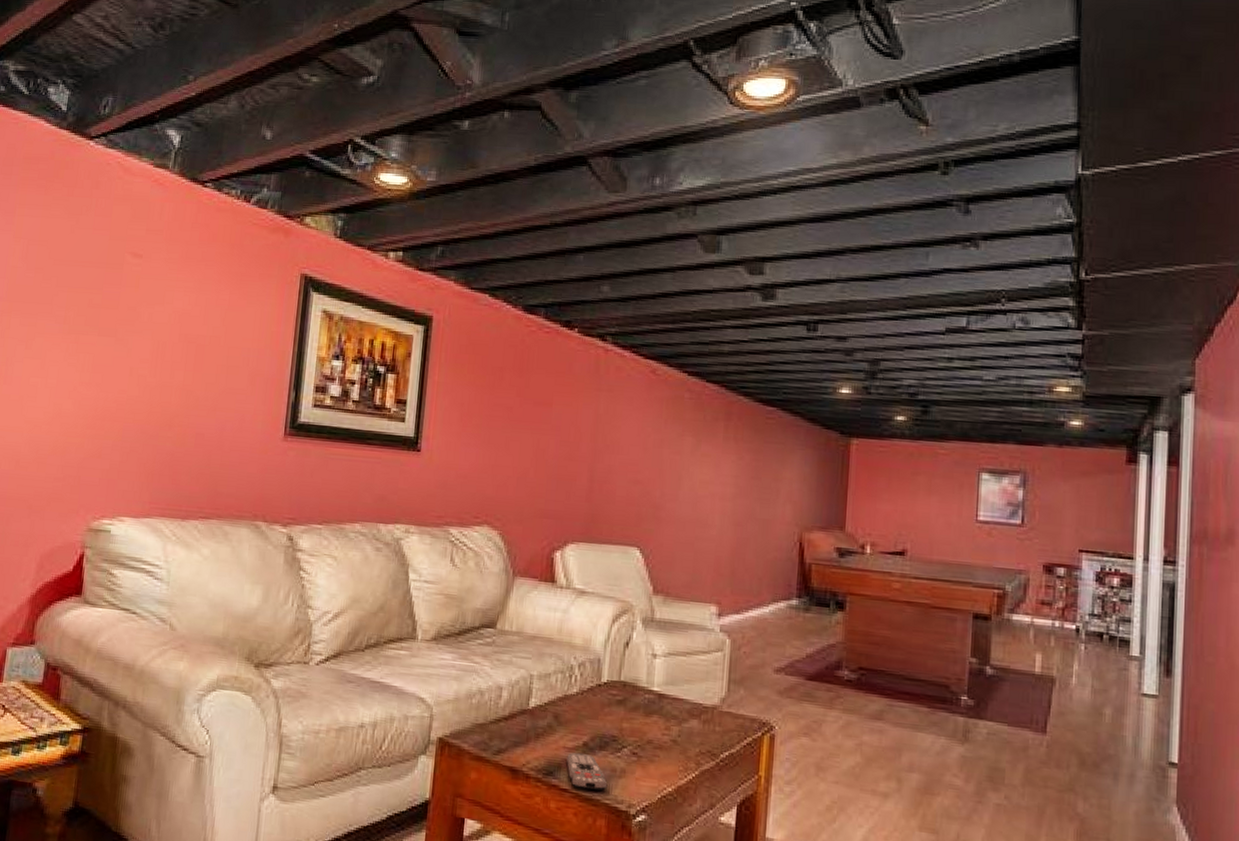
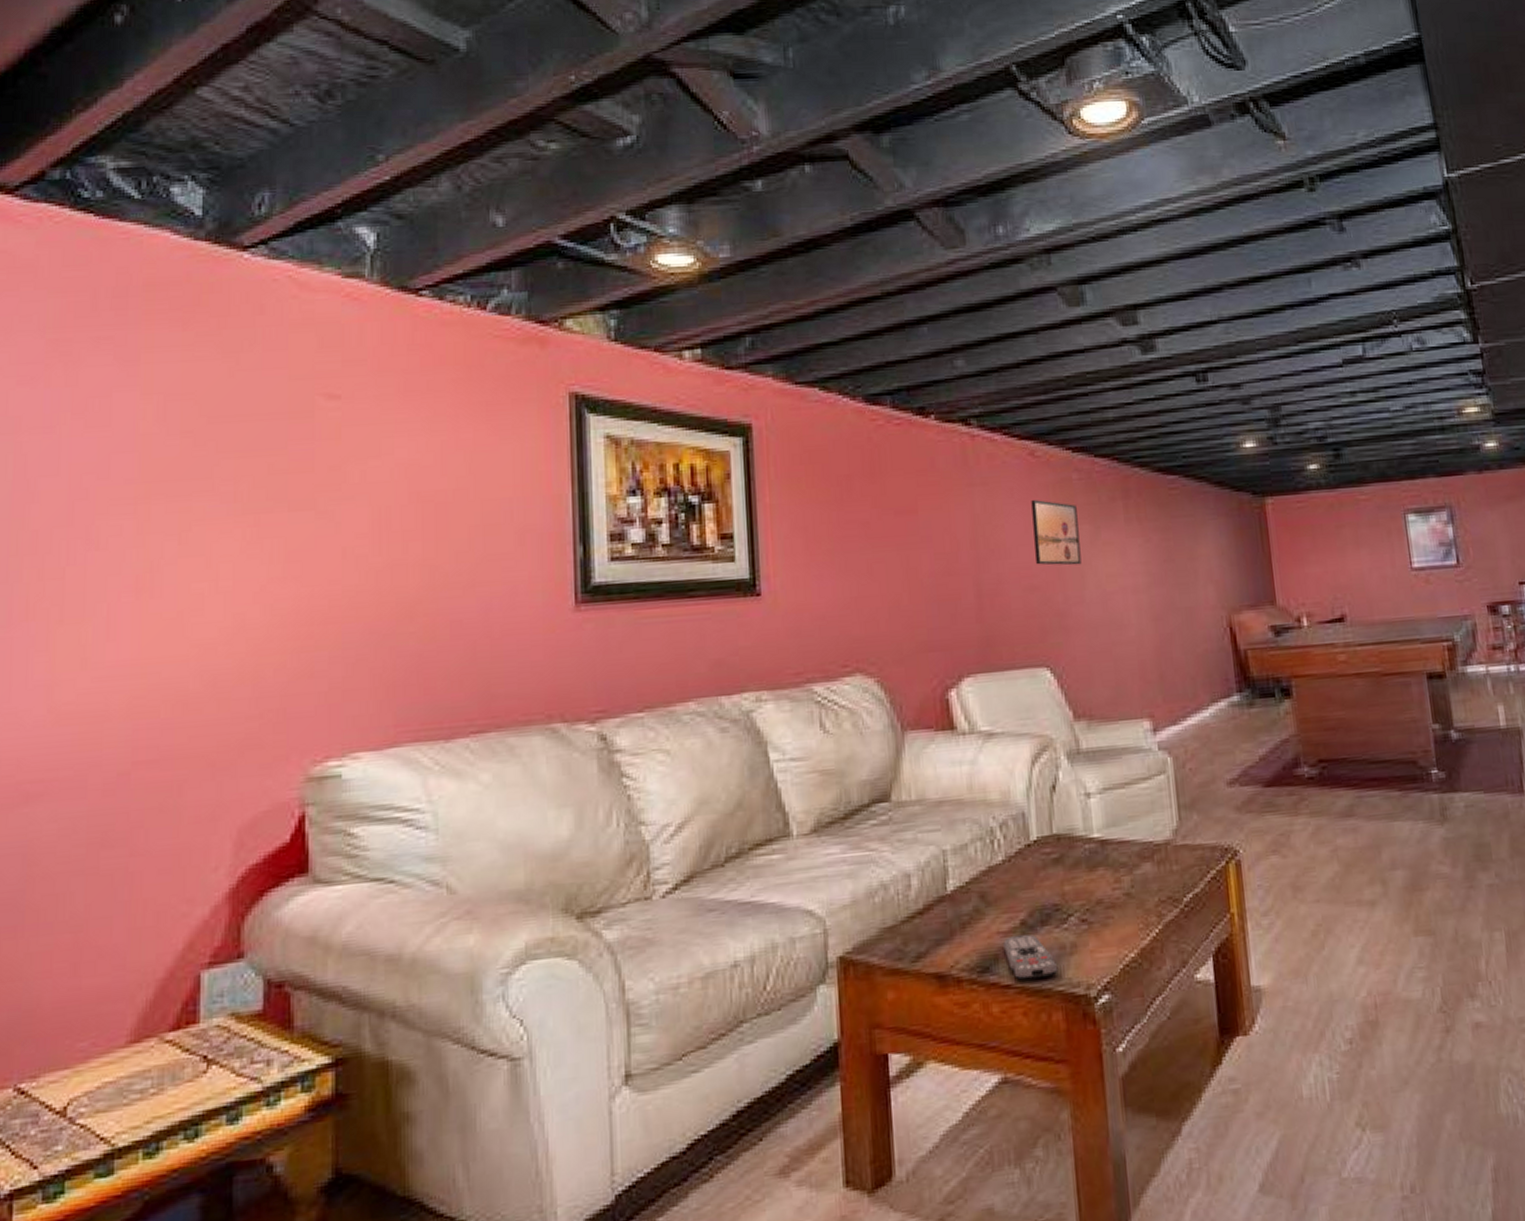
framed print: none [642,410,684,469] -> present [1031,500,1082,566]

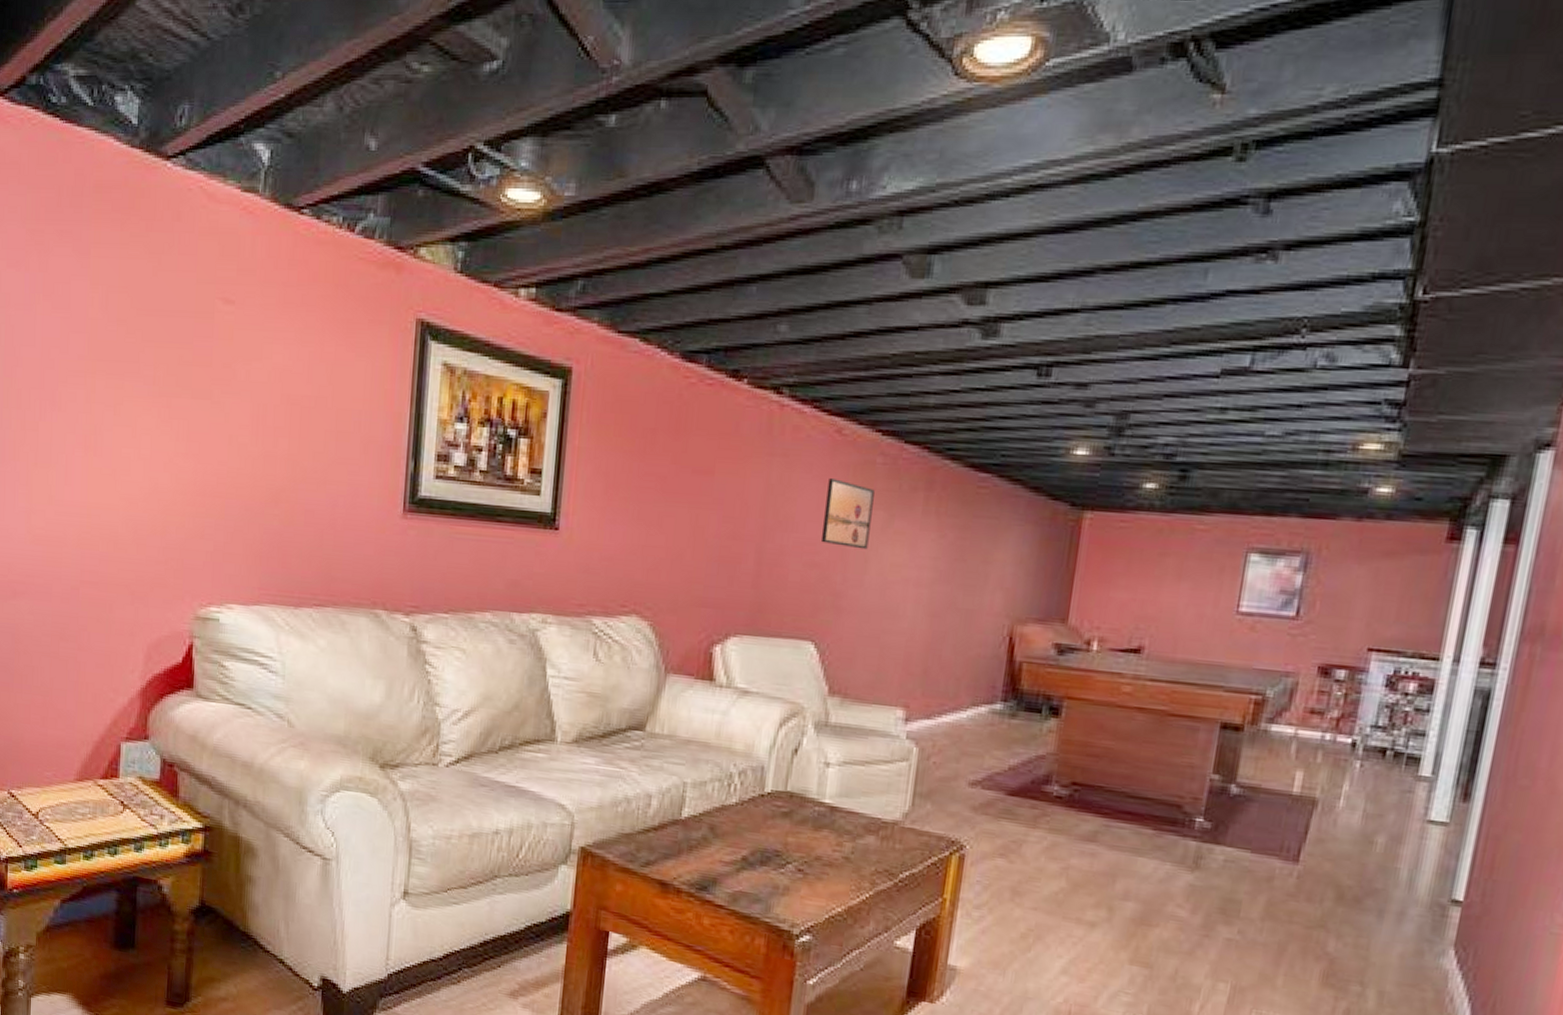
remote control: present [1003,933,1058,981] -> none [723,866,769,908]

